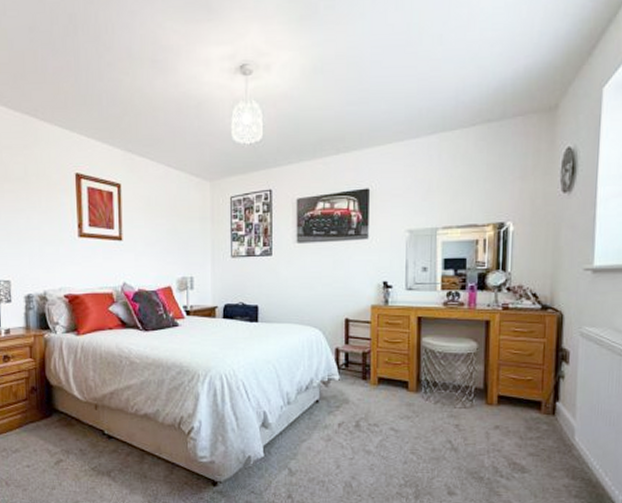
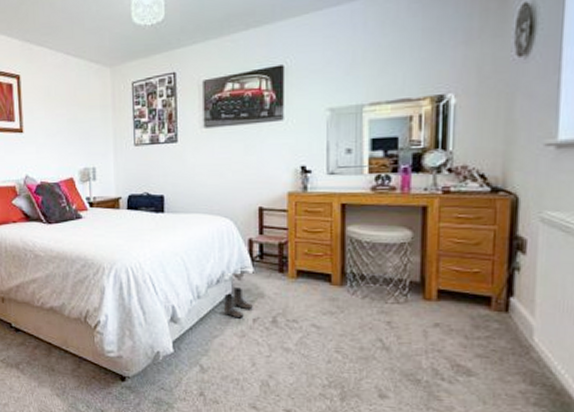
boots: none [311,394,338,423] -> present [223,288,253,318]

